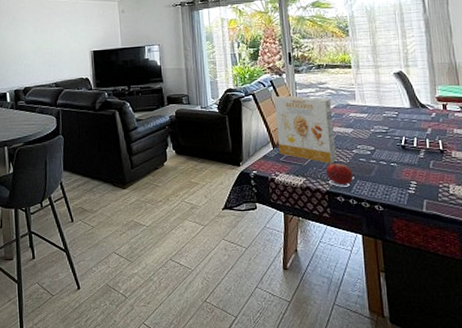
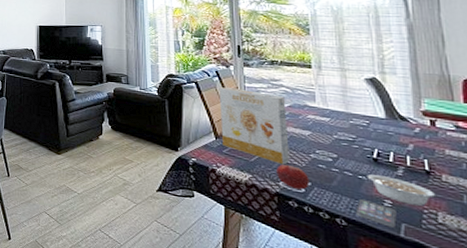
smartphone: none [389,183,420,205] -> present [355,198,397,228]
legume: none [397,160,447,183] -> present [367,174,435,207]

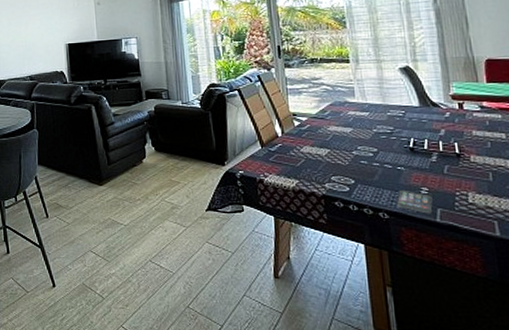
cereal box: present [218,86,290,165] -> none [261,91,334,166]
fruit: present [276,164,310,190] -> none [322,164,354,189]
legume: present [367,174,435,207] -> none [405,164,465,190]

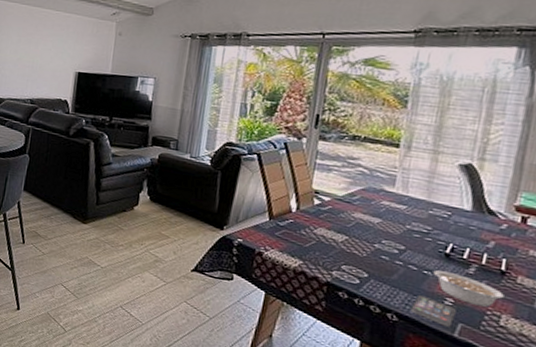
legume: none [405,164,465,190] -> present [432,270,504,308]

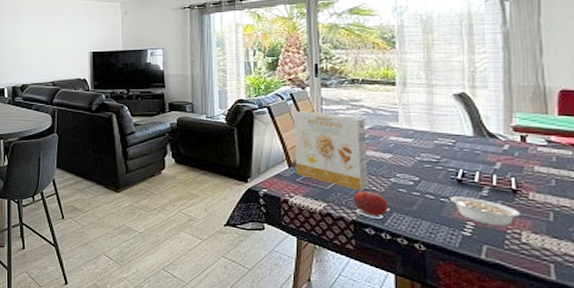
cereal box: none [276,161,360,253] -> present [293,110,368,191]
fruit: none [331,252,368,281] -> present [353,190,388,216]
smartphone: present [410,294,456,327] -> none [435,222,478,250]

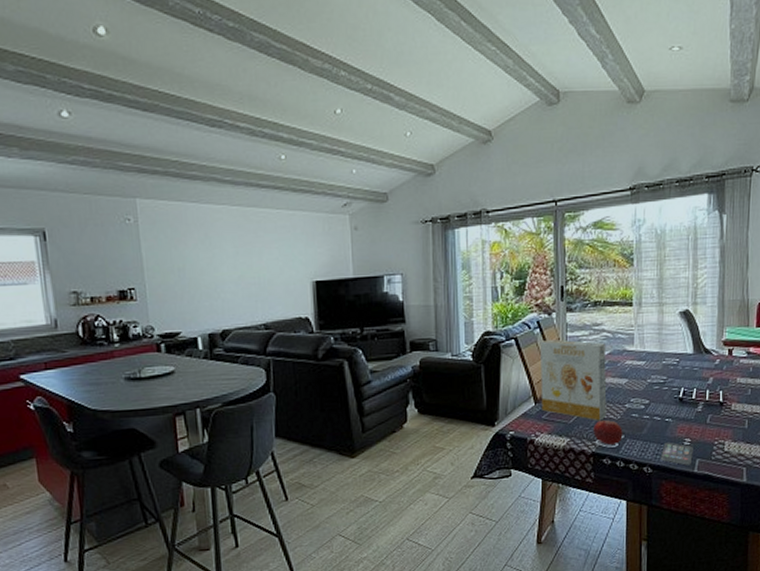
smartphone: none [435,222,478,250] -> present [660,442,693,465]
legume: present [449,196,520,227] -> none [672,414,724,440]

